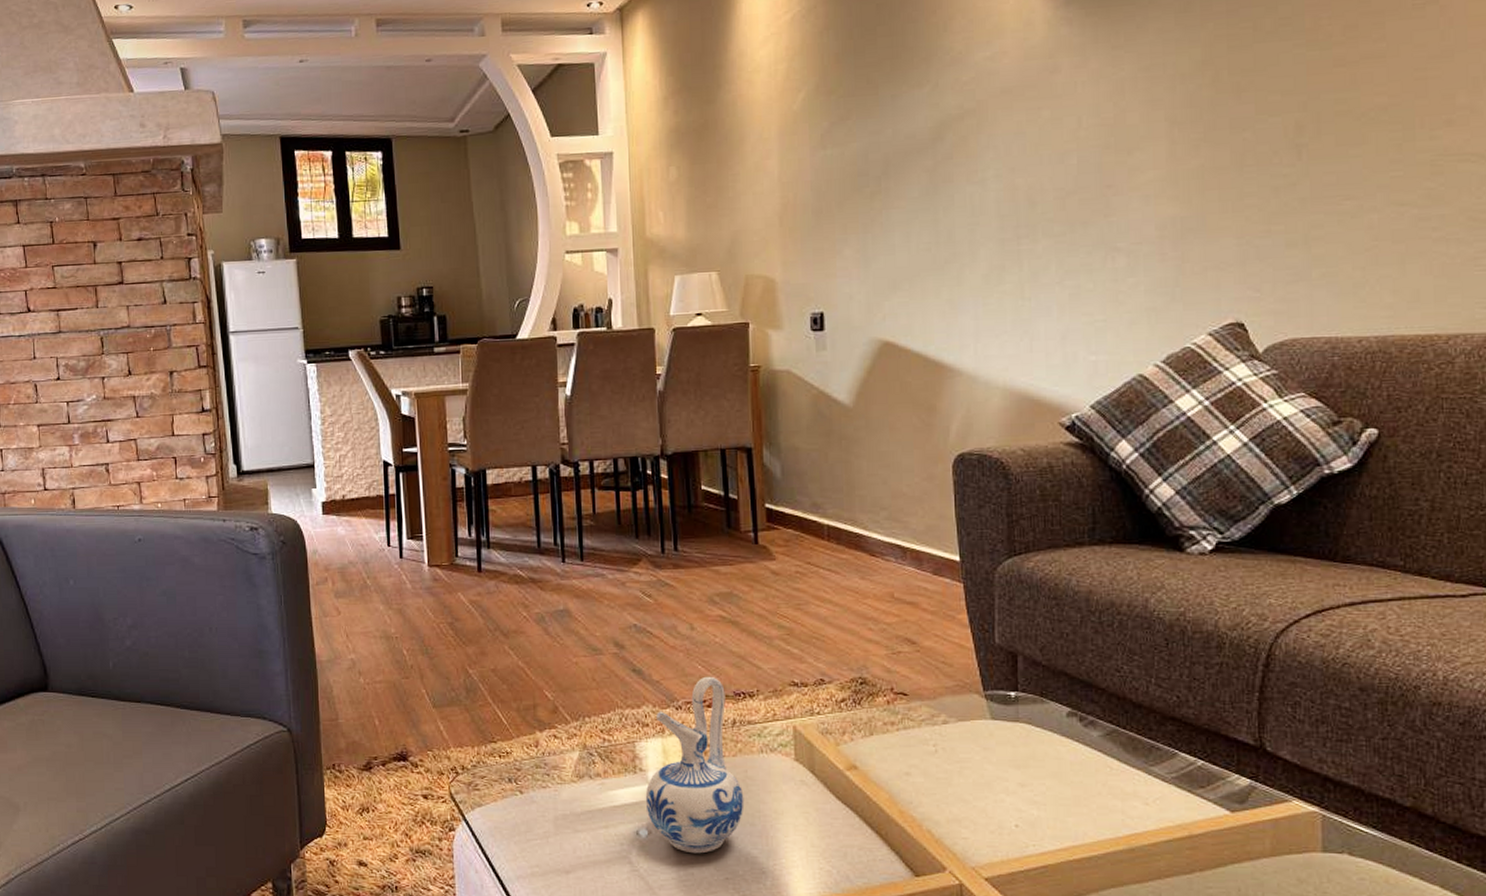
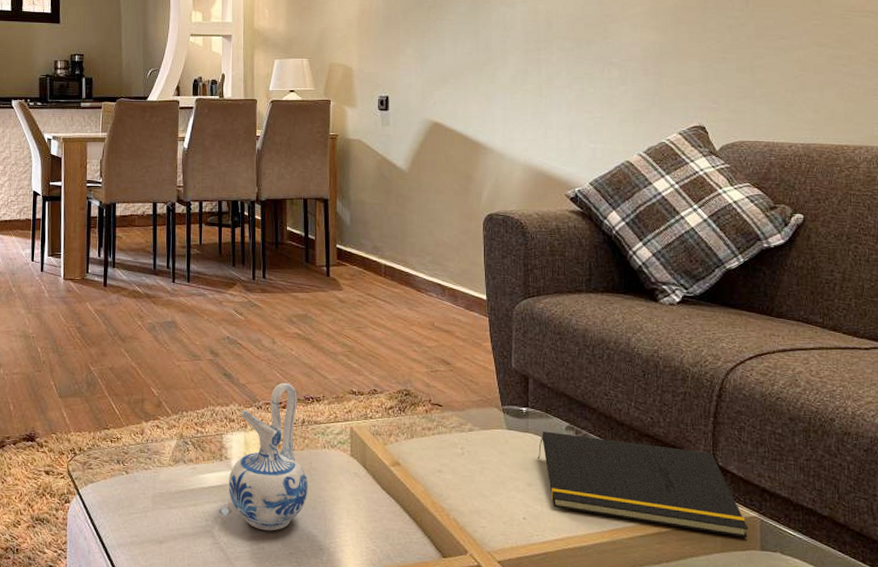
notepad: none [1031,719,1307,838] -> present [537,431,749,538]

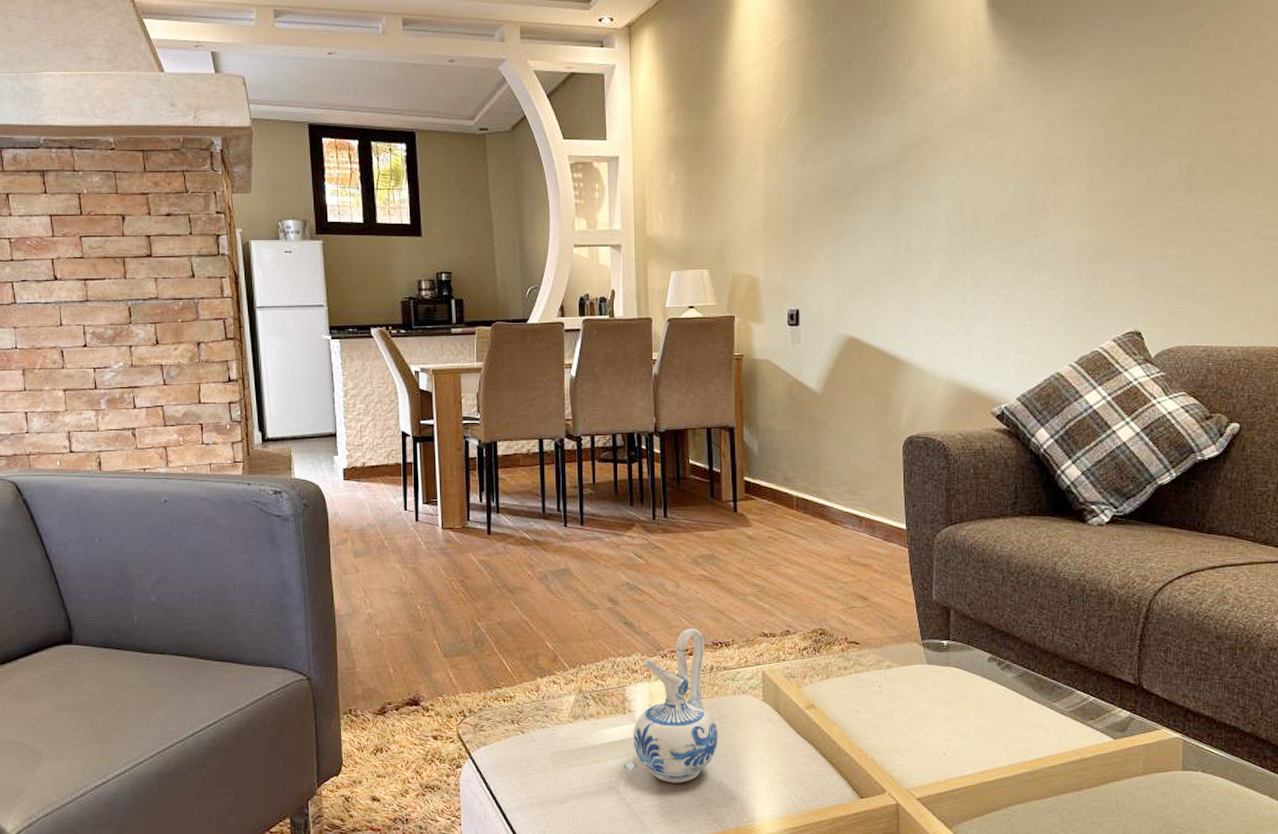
notepad: present [537,431,749,538] -> none [958,664,1171,759]

